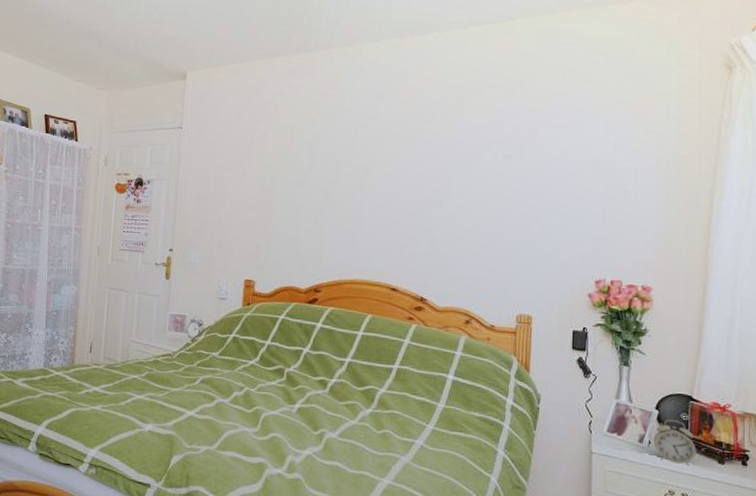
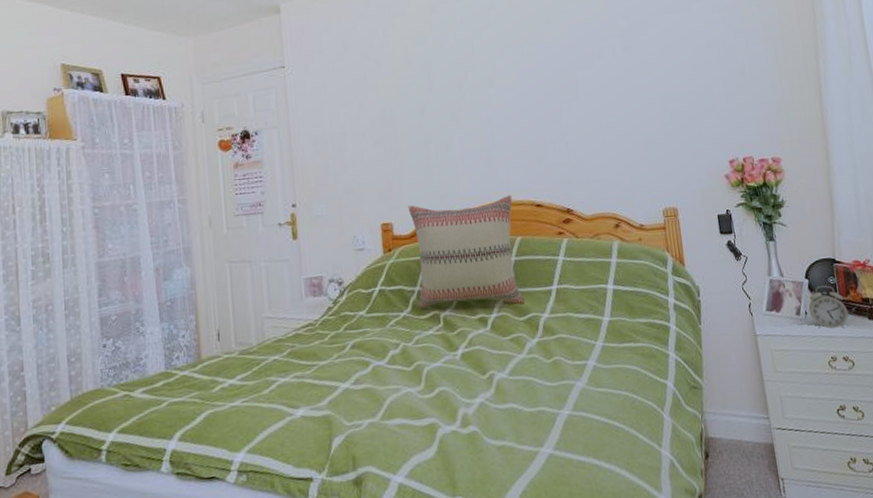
pillow: none [267,268,369,376] -> present [408,195,524,309]

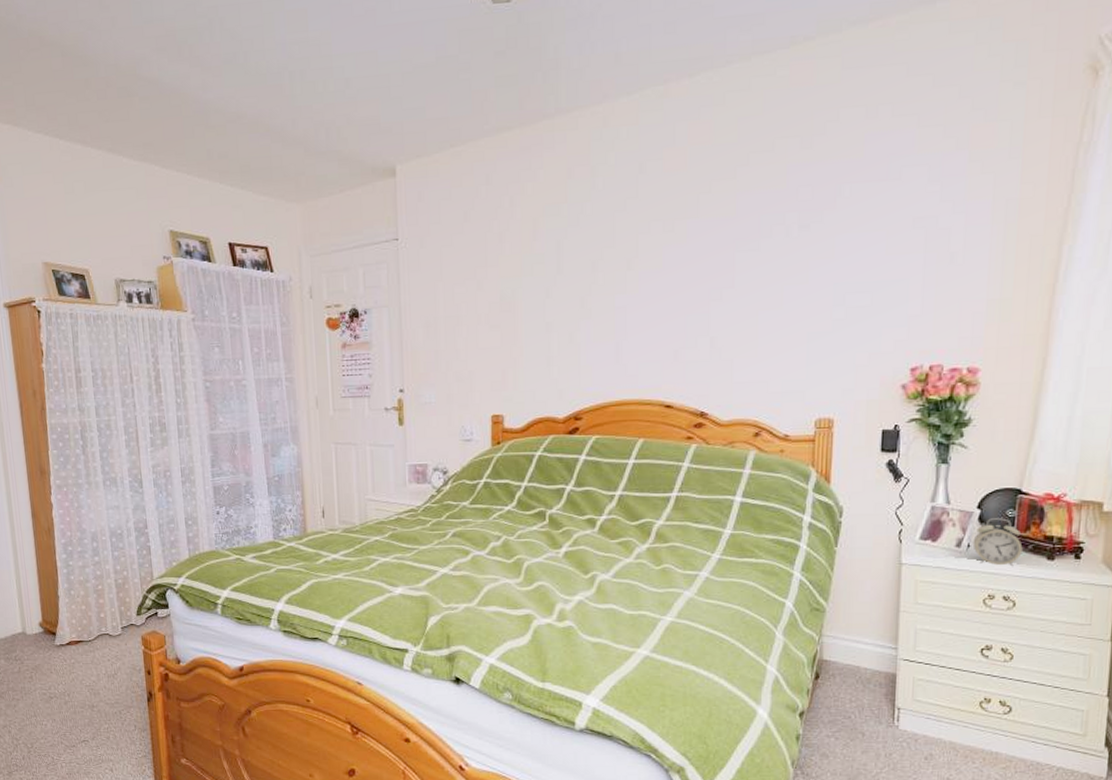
pillow: present [408,195,524,309] -> none [521,393,638,509]

